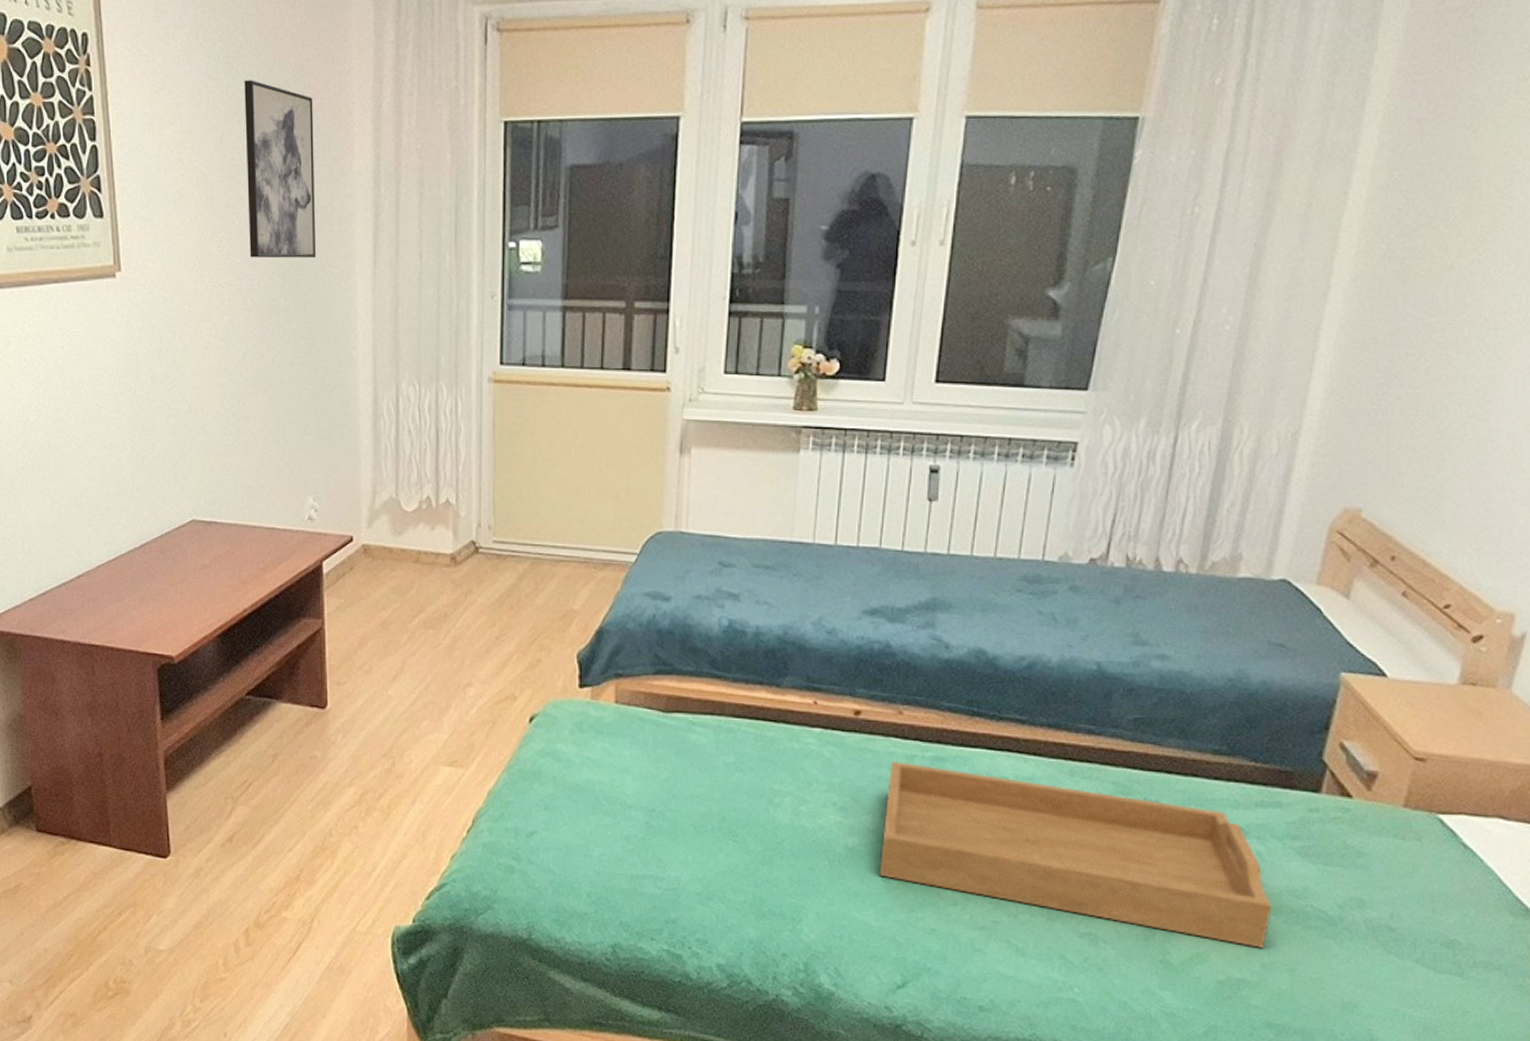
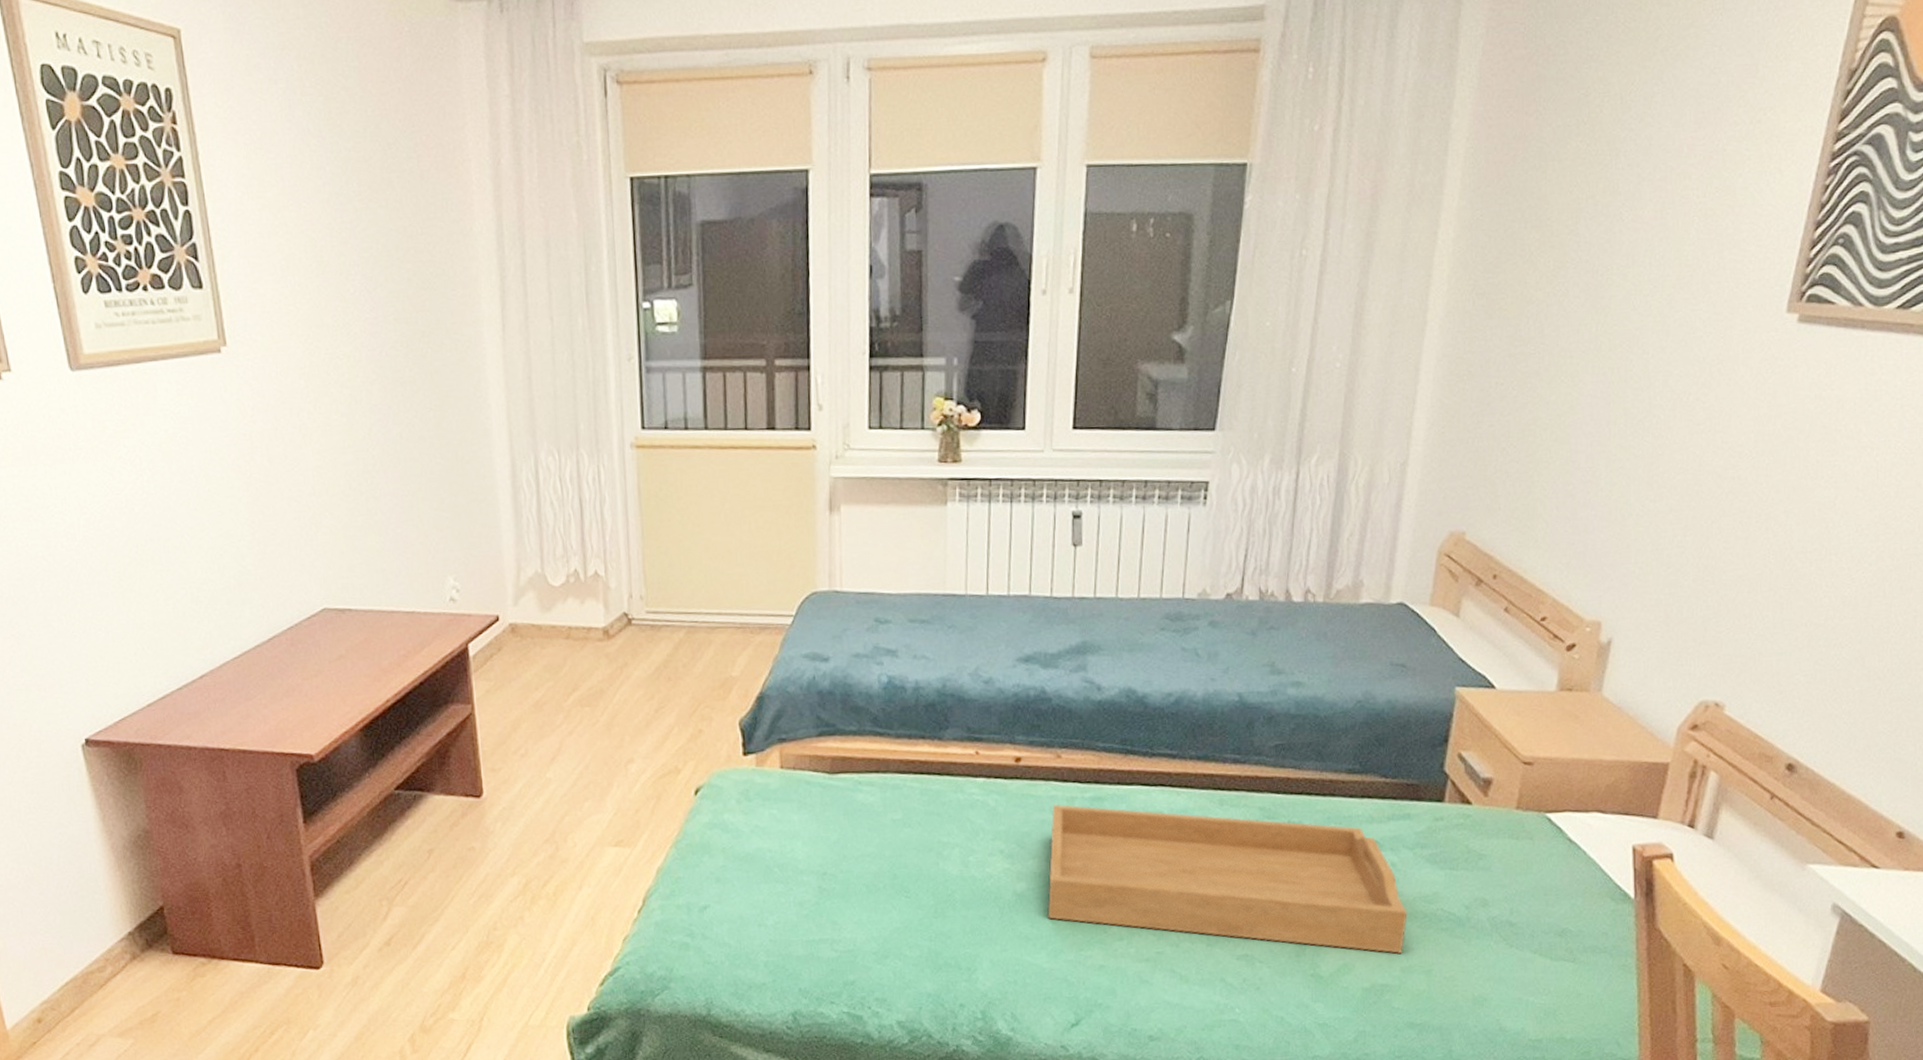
wall art: present [244,80,317,258] -> none [350,137,441,327]

